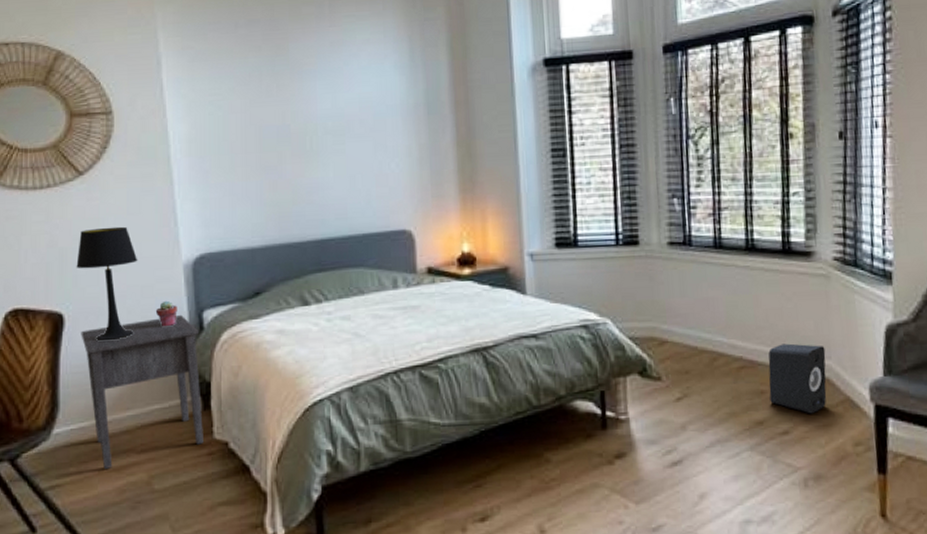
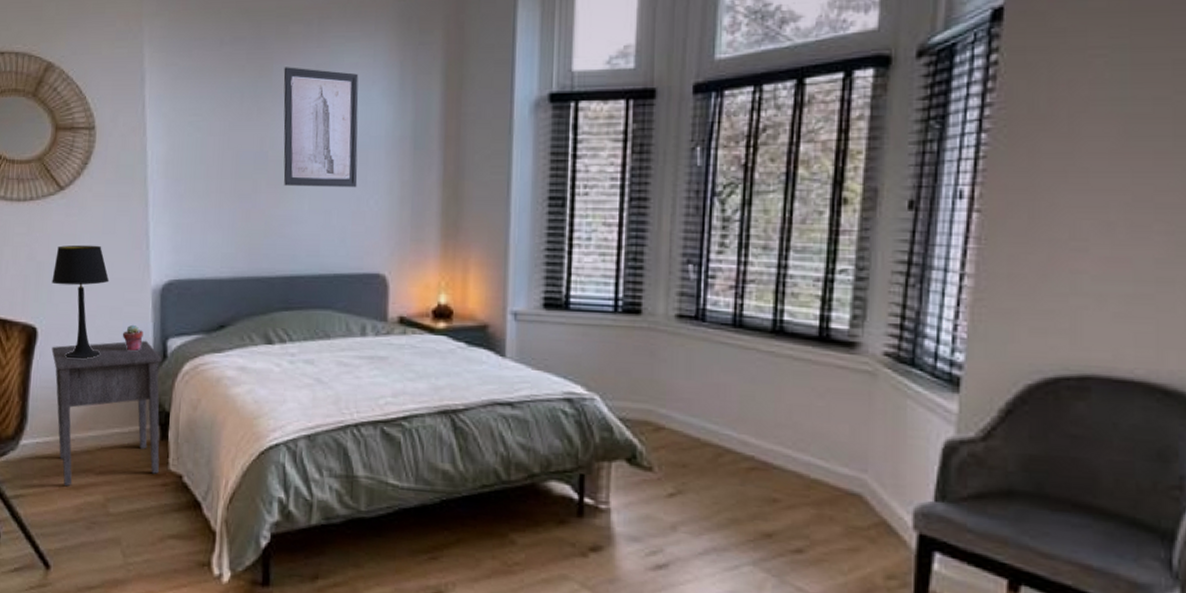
wall art: none [299,45,378,156] -> present [283,67,359,188]
speaker: present [768,343,827,414] -> none [783,447,861,534]

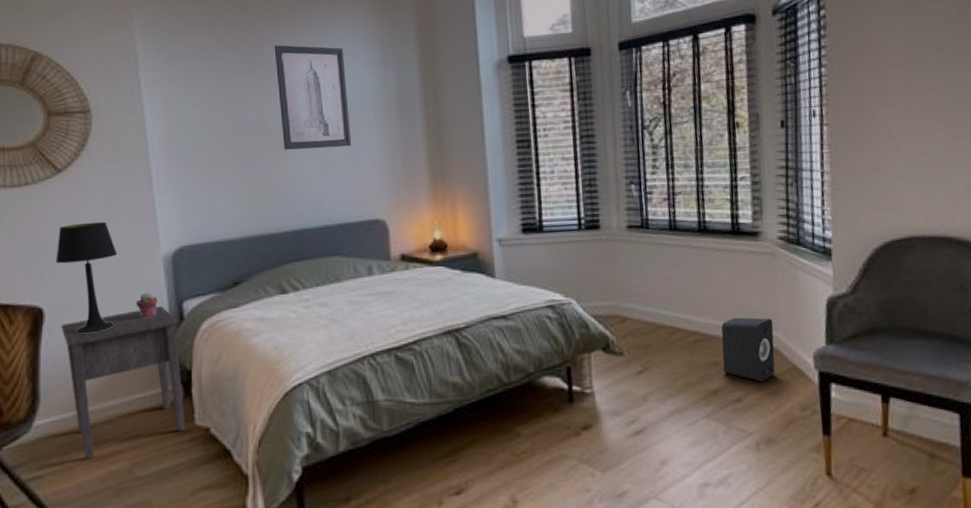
speaker: none [783,447,861,534] -> present [721,317,775,382]

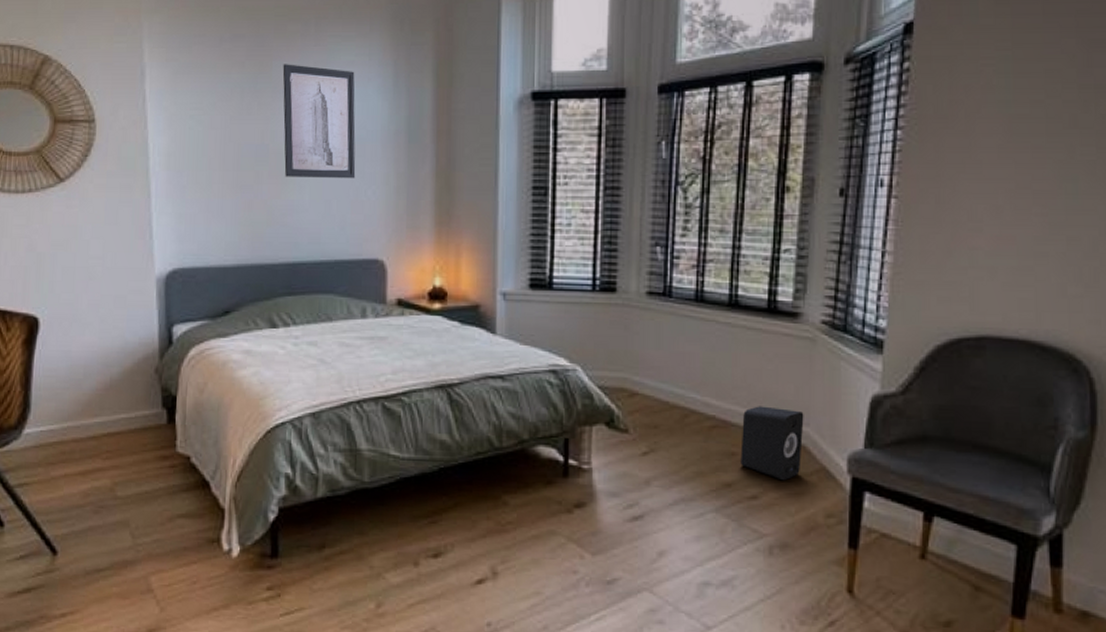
table lamp: present [56,221,118,334] -> none [53,235,113,348]
nightstand: present [61,305,185,459] -> none [54,327,168,472]
potted succulent: present [135,292,158,319] -> none [126,312,148,339]

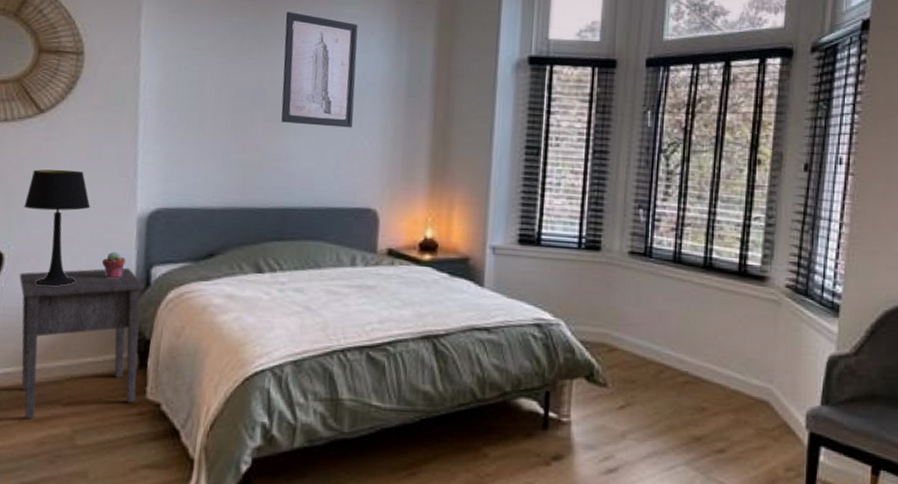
table lamp: none [53,235,113,348] -> present [24,169,91,287]
nightstand: none [54,327,168,472] -> present [19,267,145,419]
potted succulent: none [126,312,148,339] -> present [101,251,126,279]
speaker: present [740,406,804,481] -> none [710,363,768,435]

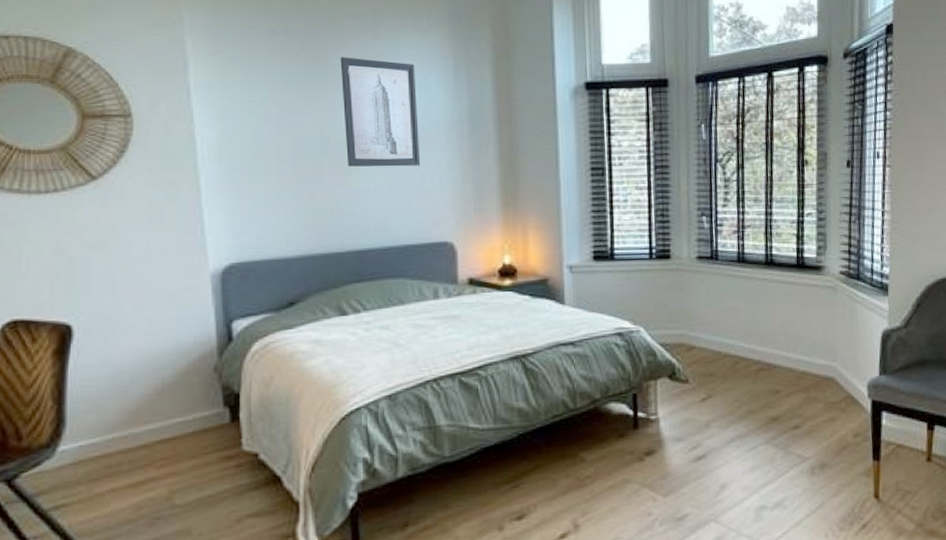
nightstand: present [19,267,145,419] -> none [92,325,231,486]
table lamp: present [24,169,91,287] -> none [87,234,160,354]
potted succulent: present [101,251,126,279] -> none [178,311,204,338]

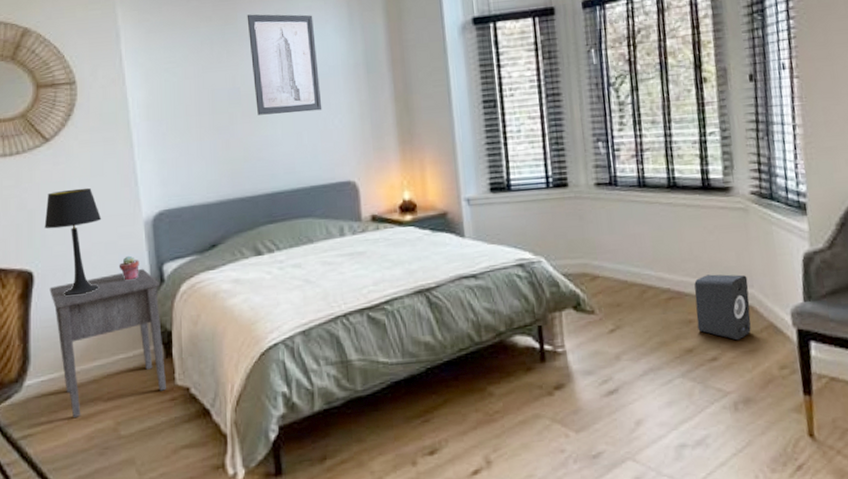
table lamp: none [87,234,160,354] -> present [44,187,102,296]
nightstand: none [92,325,231,486] -> present [49,268,166,417]
potted succulent: none [178,311,204,338] -> present [119,255,139,281]
speaker: none [783,348,832,410] -> present [694,274,751,341]

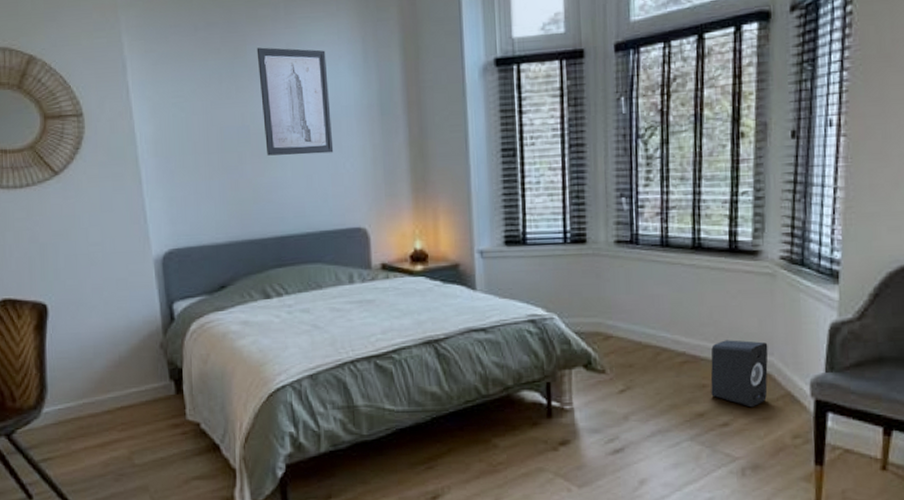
table lamp: present [44,187,102,296] -> none [56,223,112,330]
nightstand: present [49,268,166,417] -> none [63,306,177,445]
potted succulent: present [119,255,139,281] -> none [130,293,150,318]

